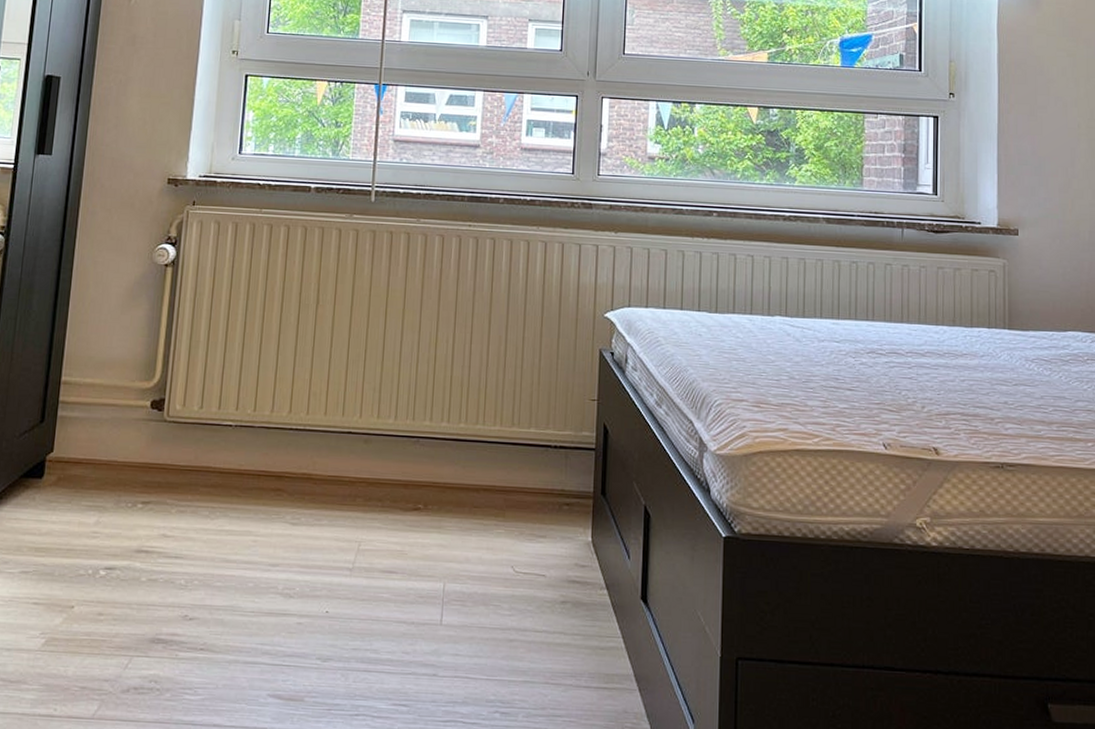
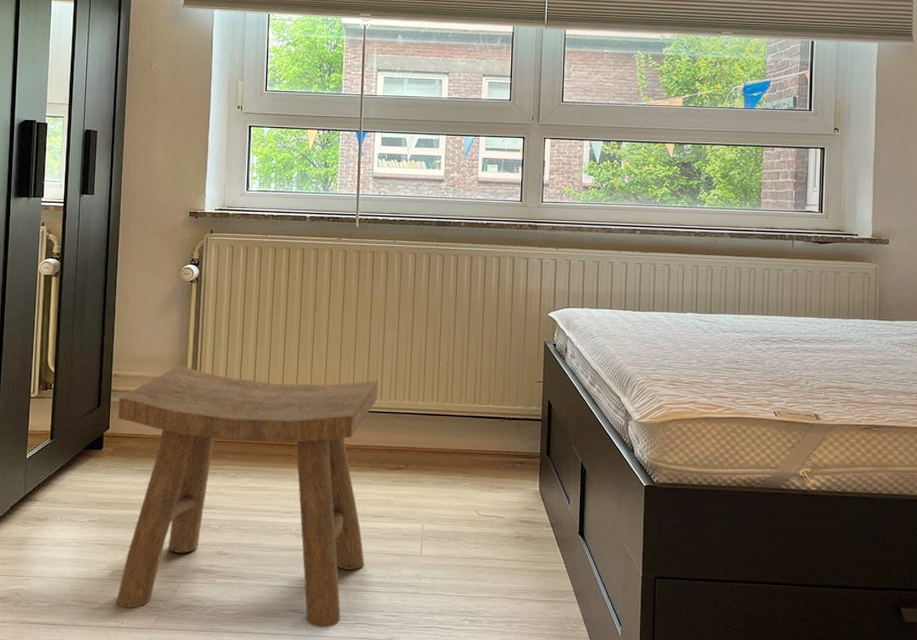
stool: none [49,371,393,720] -> present [116,365,378,628]

